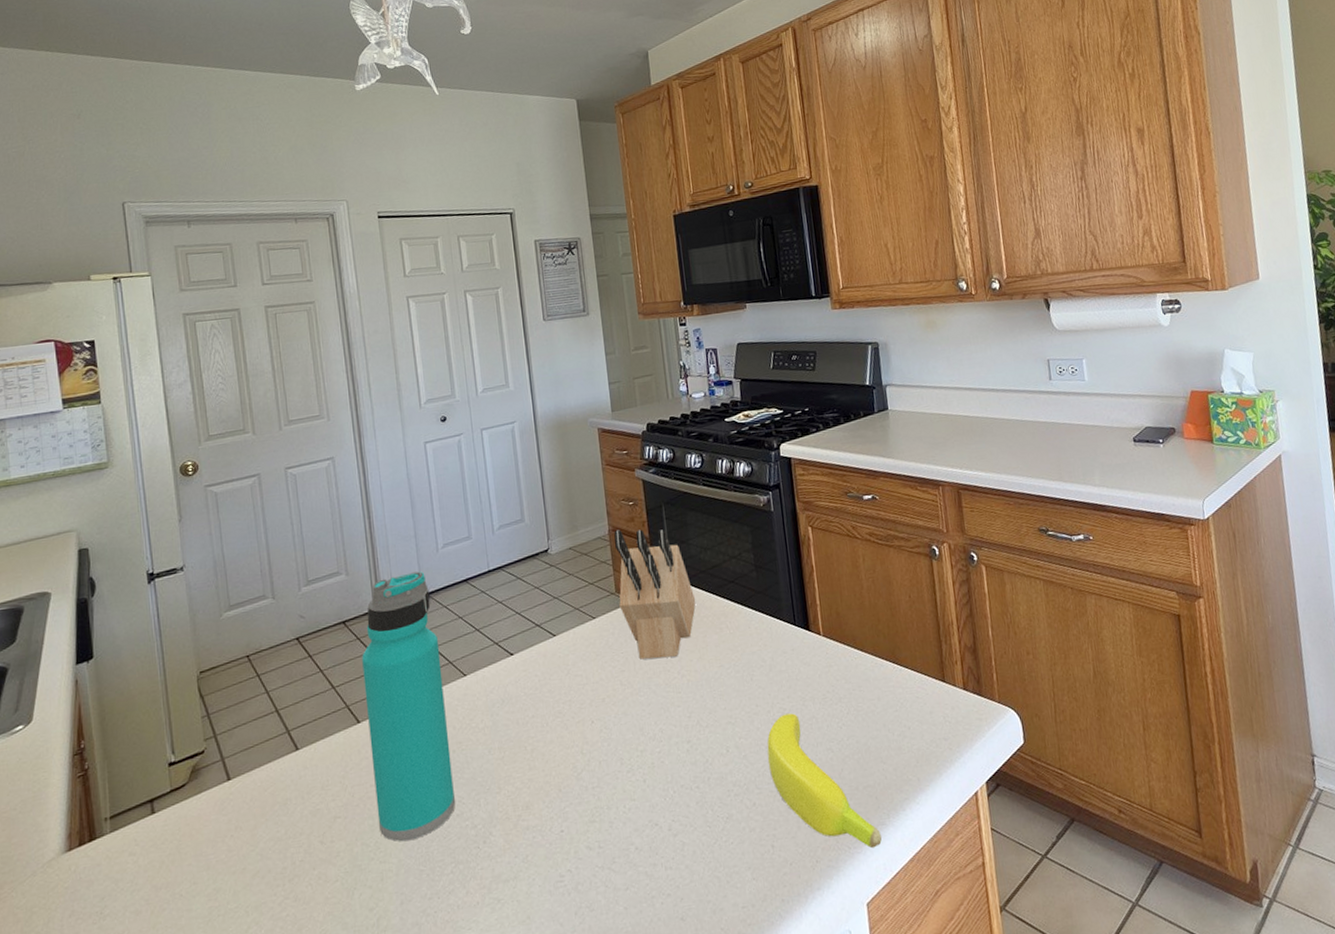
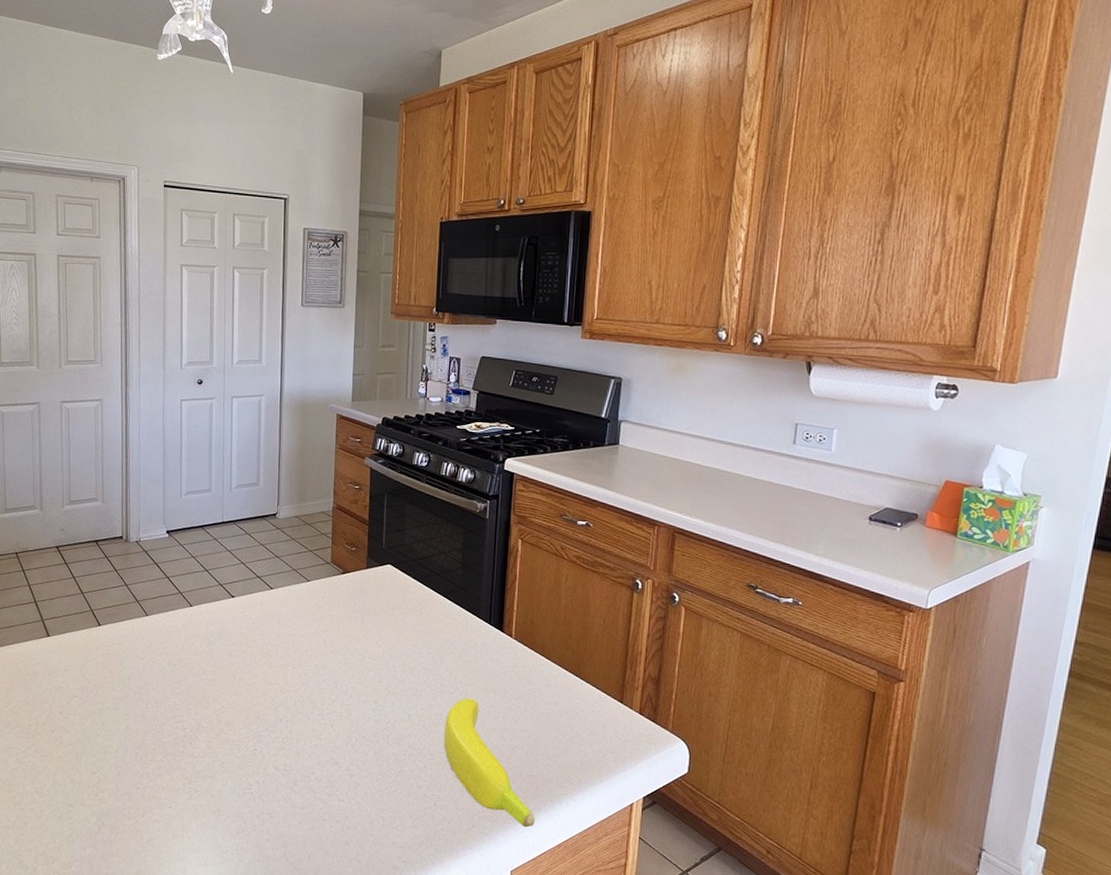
water bottle: present [362,571,455,842] -> none [106,510,173,728]
knife block: present [614,529,696,660] -> none [332,508,402,628]

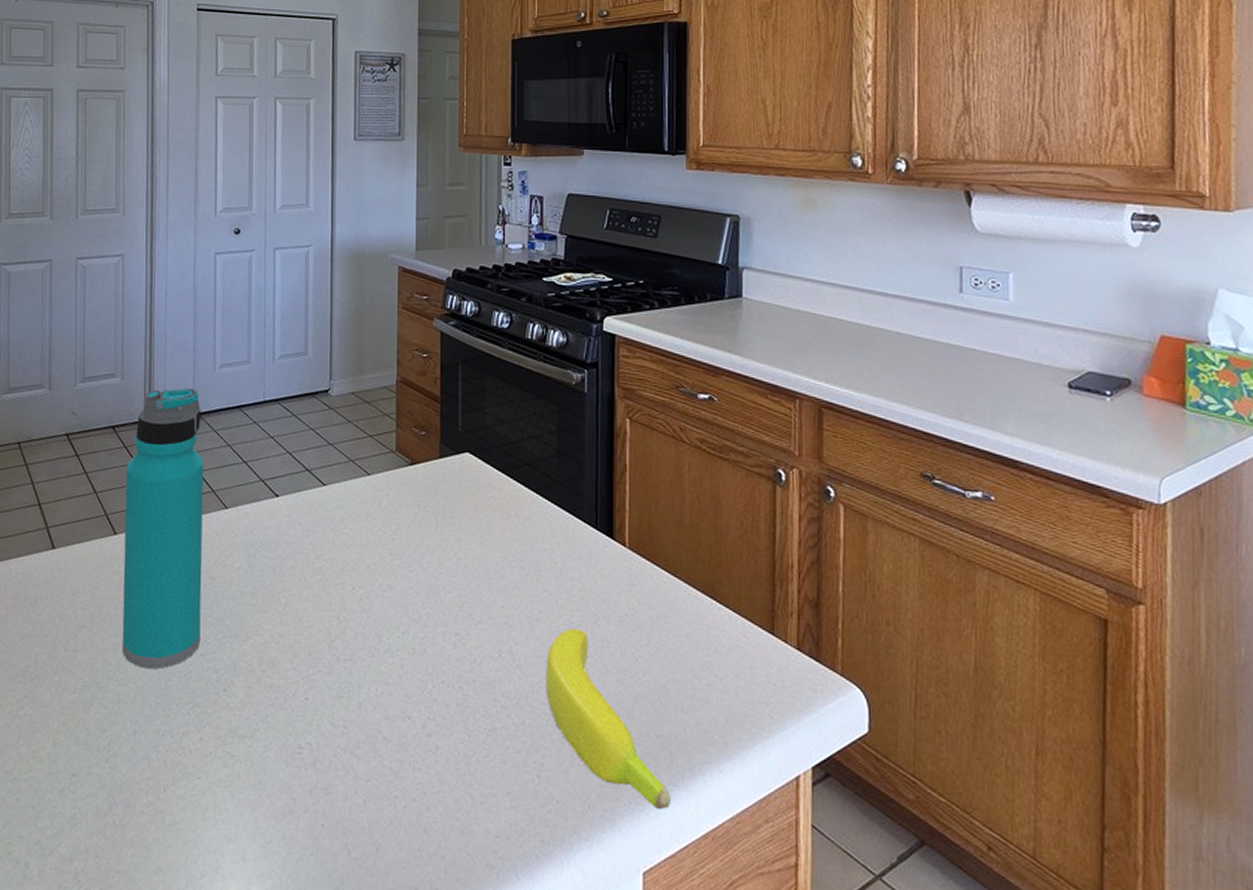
water bottle: none [106,510,173,728] -> present [122,388,204,669]

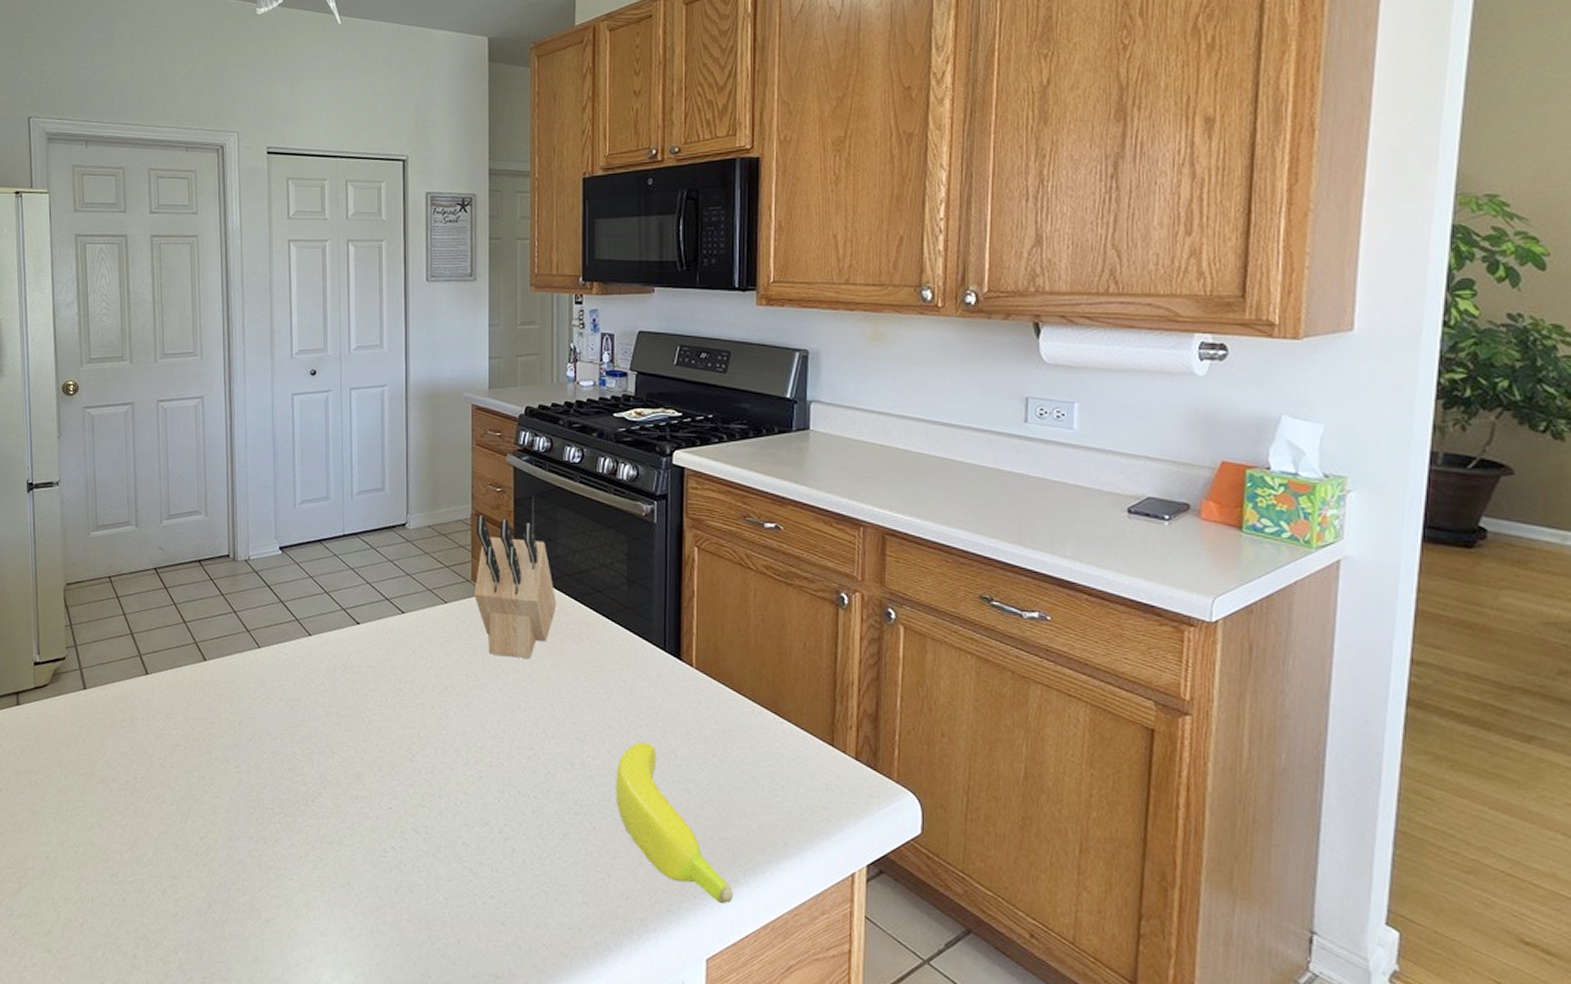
water bottle: present [122,388,204,669] -> none [213,523,289,783]
knife block: none [398,382,484,536] -> present [474,515,557,658]

